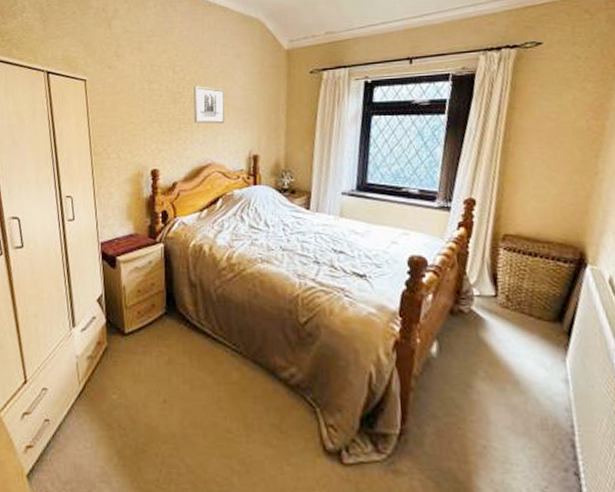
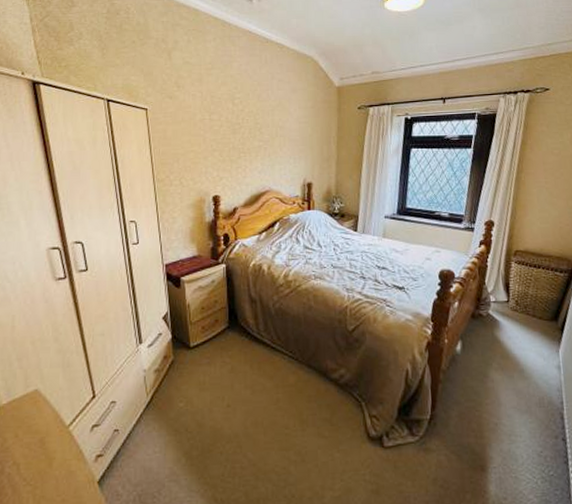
wall art: present [194,86,224,124] -> none [252,118,281,154]

